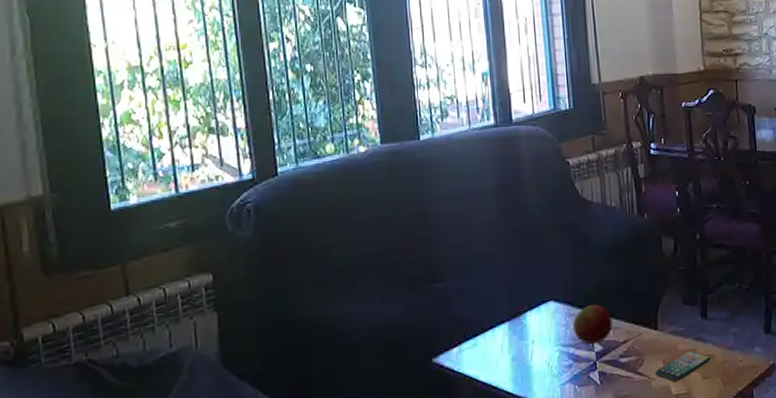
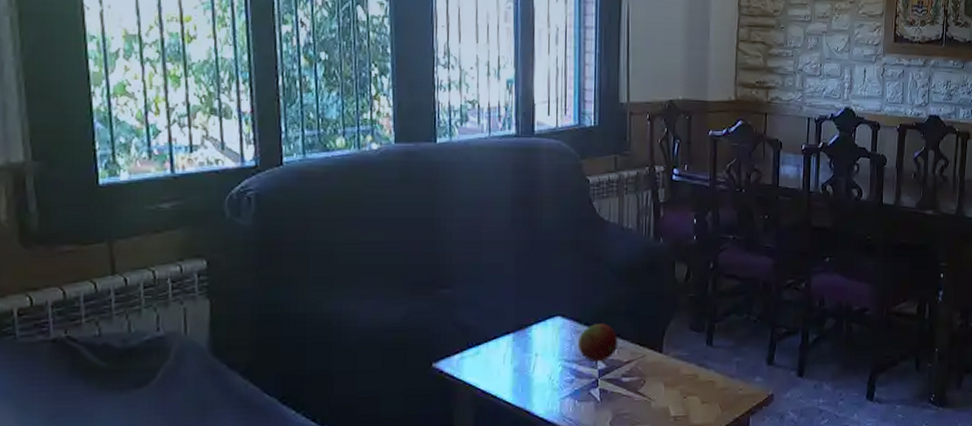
smartphone: present [655,351,711,382] -> none [656,376,712,405]

